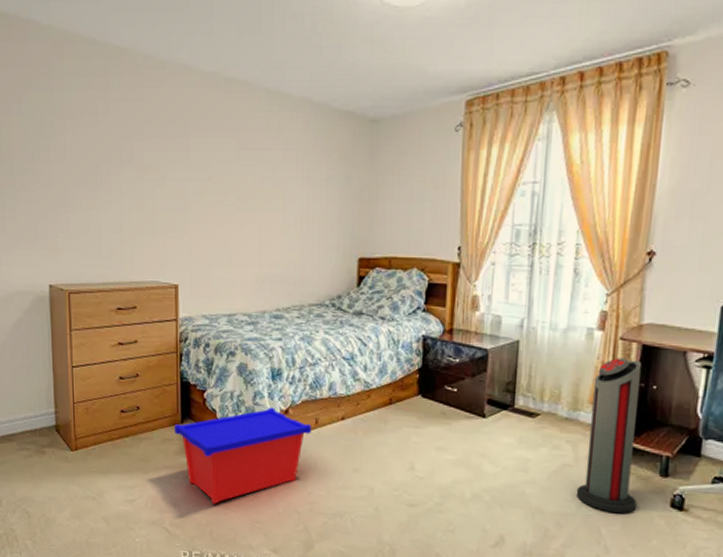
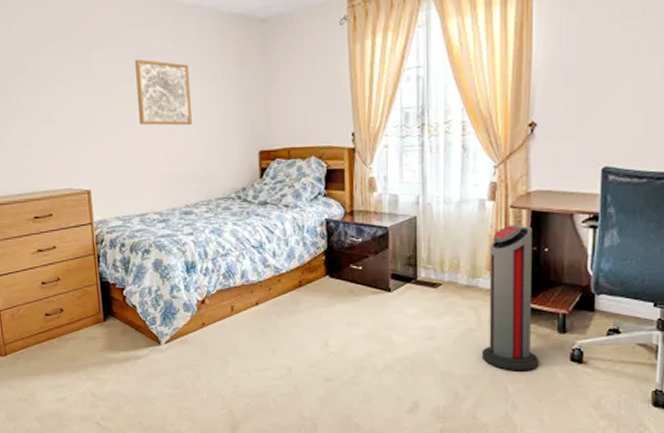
storage bin: present [174,408,312,504] -> none [98,299,229,395]
wall art: none [236,151,291,224] -> present [135,59,192,126]

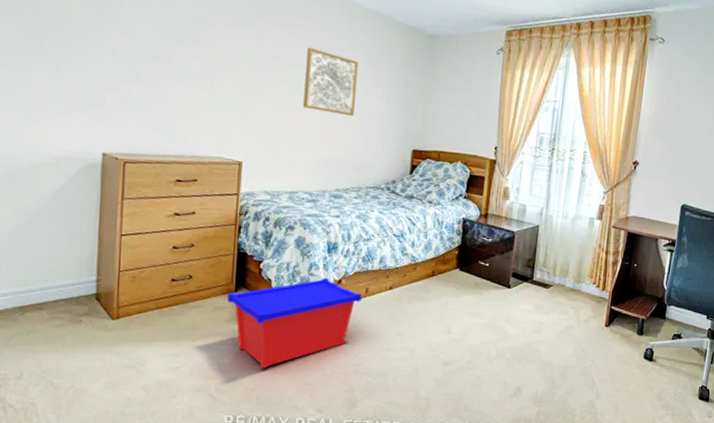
storage bin: none [98,299,229,395] -> present [227,278,363,369]
air purifier: present [481,225,540,371] -> none [577,241,627,365]

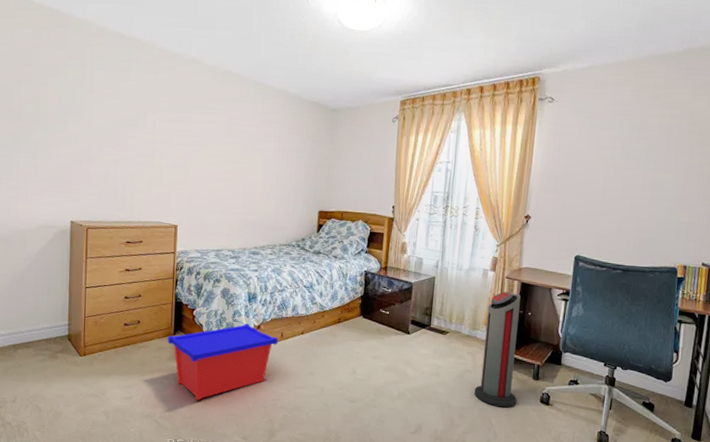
wall art: present [303,47,358,116] -> none [226,125,271,183]
air purifier: none [577,241,627,365] -> present [474,291,521,408]

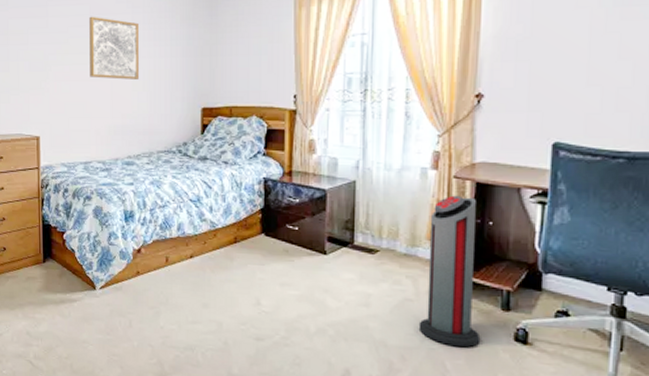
storage bin: present [168,324,279,400] -> none [37,247,163,338]
wall art: none [226,125,271,183] -> present [89,16,139,80]

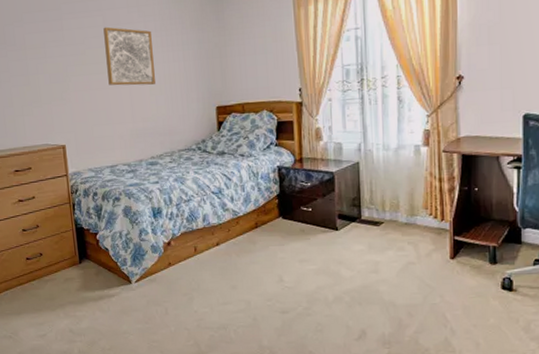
air purifier: present [418,195,481,348] -> none [421,167,474,300]

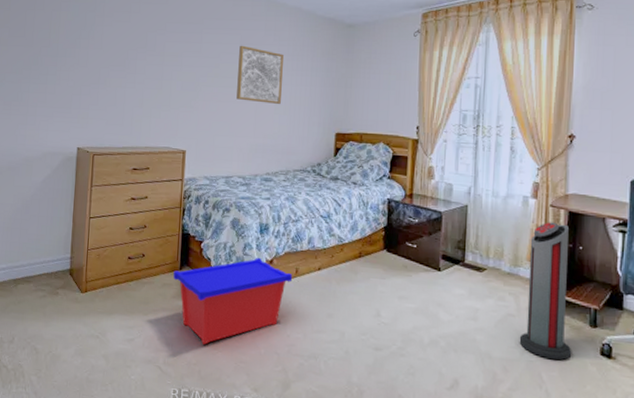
storage bin: none [74,242,193,330] -> present [173,258,293,345]
air purifier: none [421,167,474,300] -> present [519,222,572,360]

